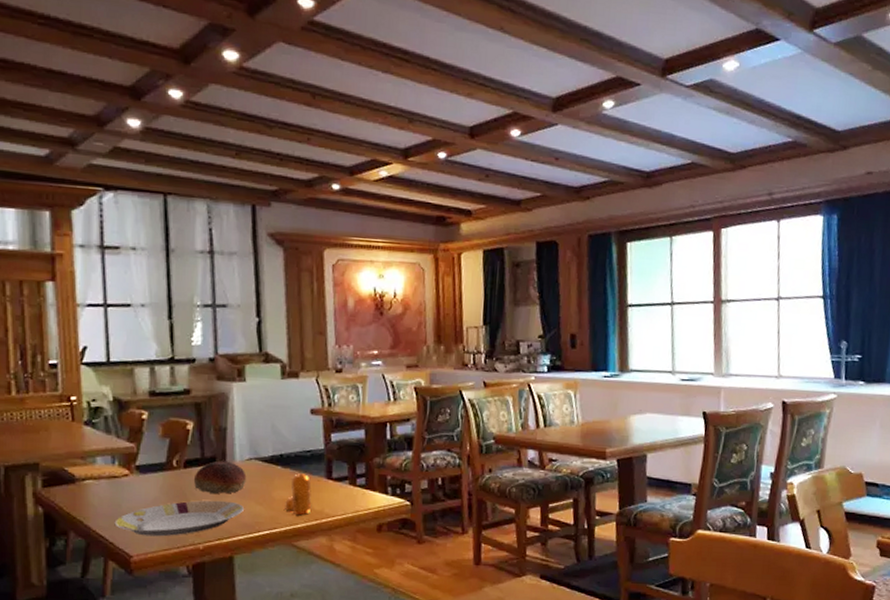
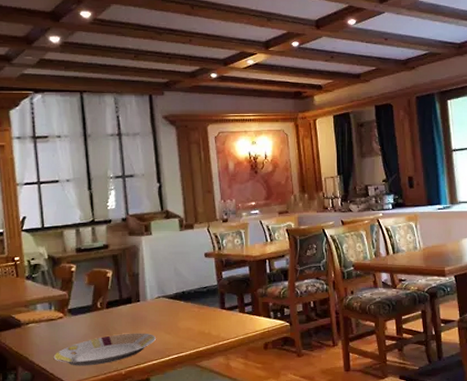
bread roll: present [193,460,247,495] -> none [114,300,157,328]
pepper shaker: present [285,473,312,515] -> none [189,306,210,340]

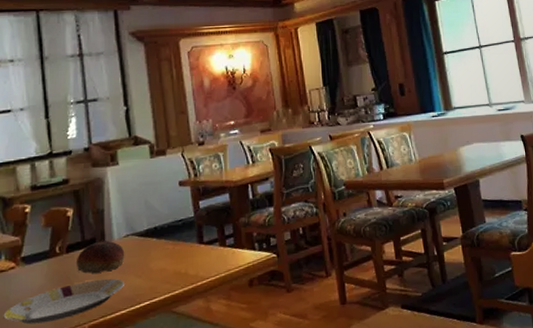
bread roll: none [114,300,157,328] -> present [76,240,125,274]

